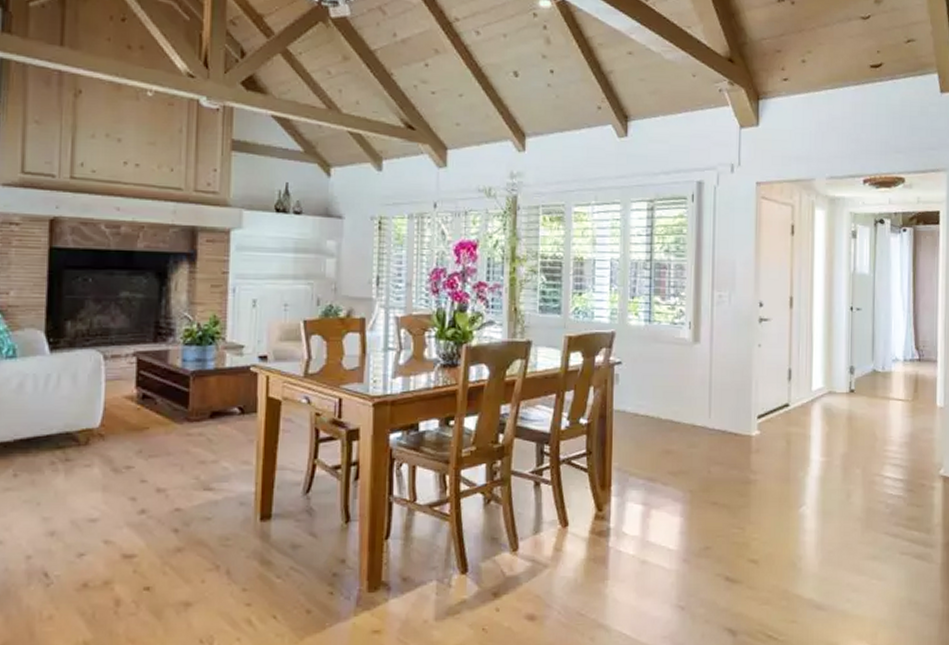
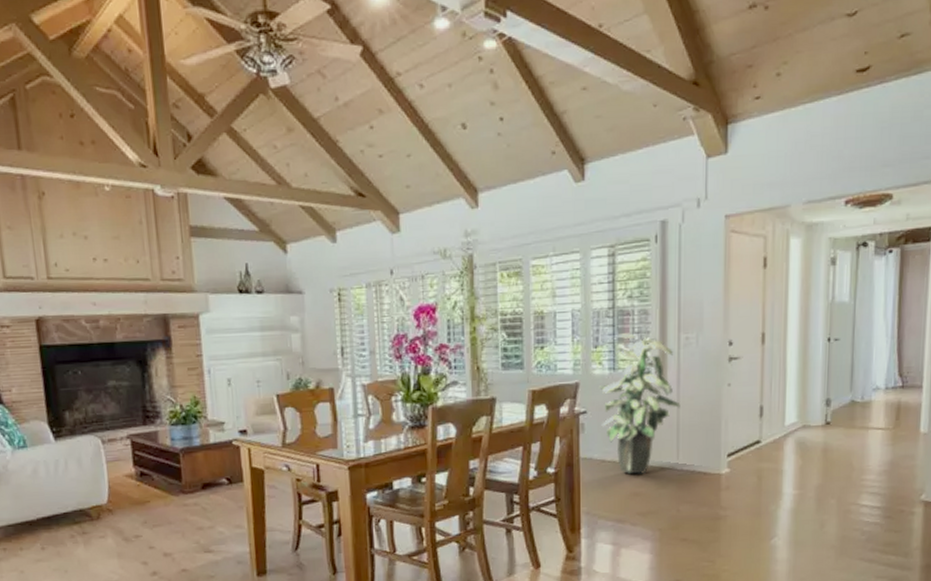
indoor plant: none [634,286,713,431] -> present [598,333,681,475]

